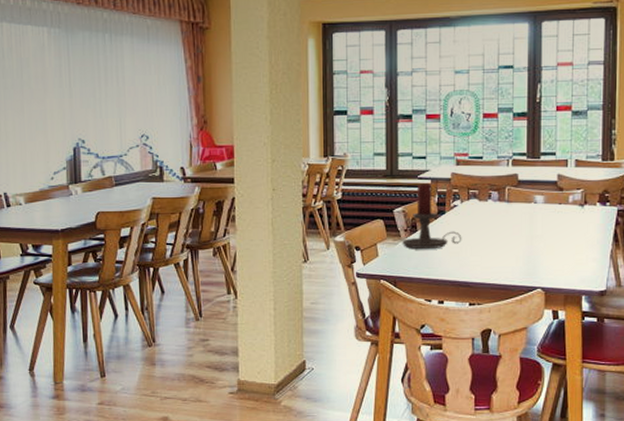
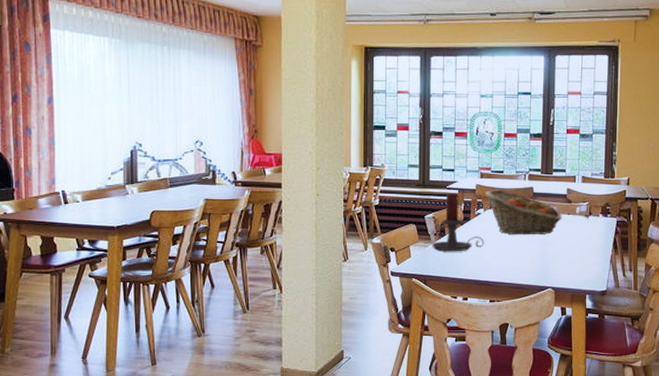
fruit basket: none [461,178,552,229] -> present [484,190,562,235]

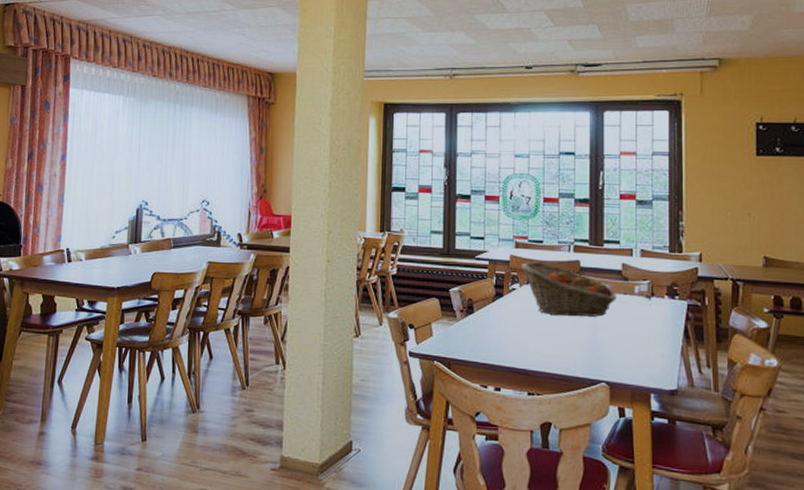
candle holder: present [431,193,485,252] -> none [456,264,521,333]

